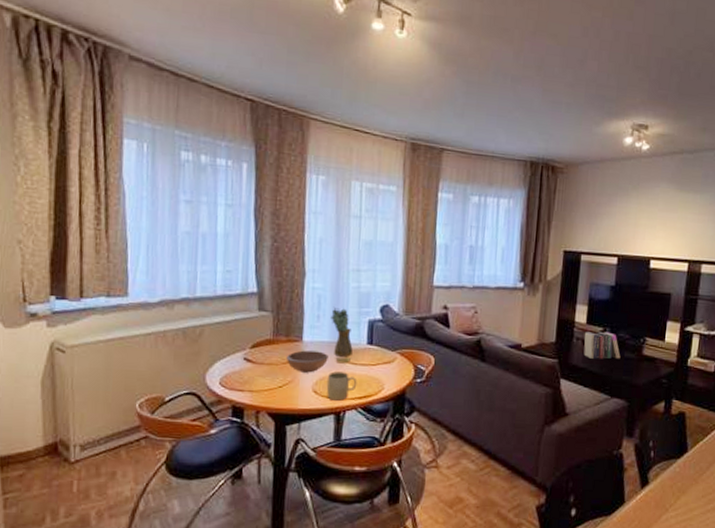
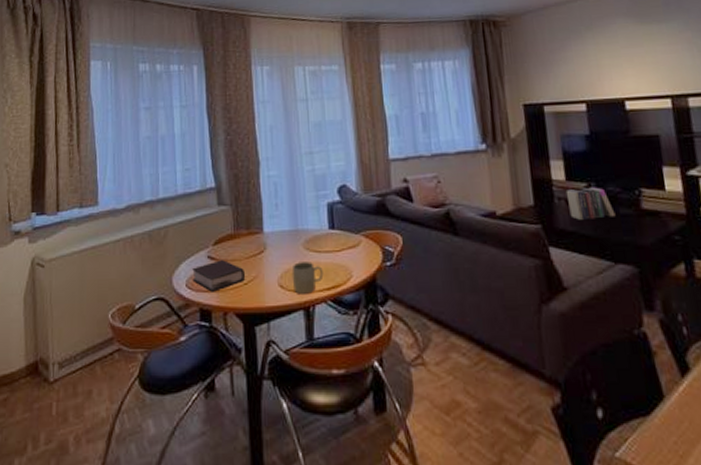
bible: none [226,363,281,392] -> present [192,260,246,292]
bowl: present [285,350,328,373] -> none [248,242,291,266]
vase: present [331,306,353,364] -> none [289,193,315,253]

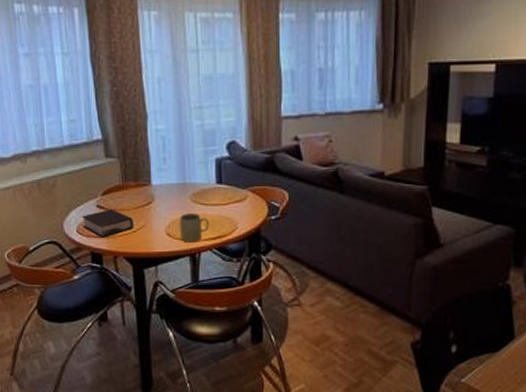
books: present [565,187,616,220] -> none [457,151,504,182]

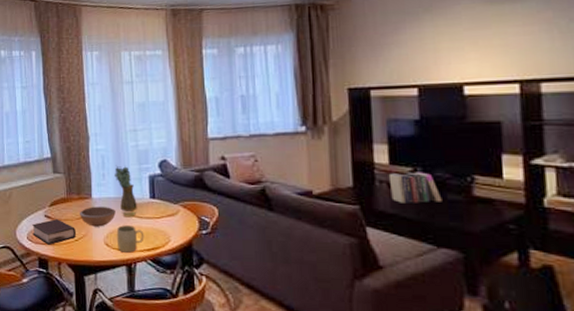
bowl: none [136,194,178,216] -> present [79,206,116,227]
vase: none [177,147,202,205] -> present [114,165,137,218]
books: none [457,151,504,182] -> present [388,172,442,204]

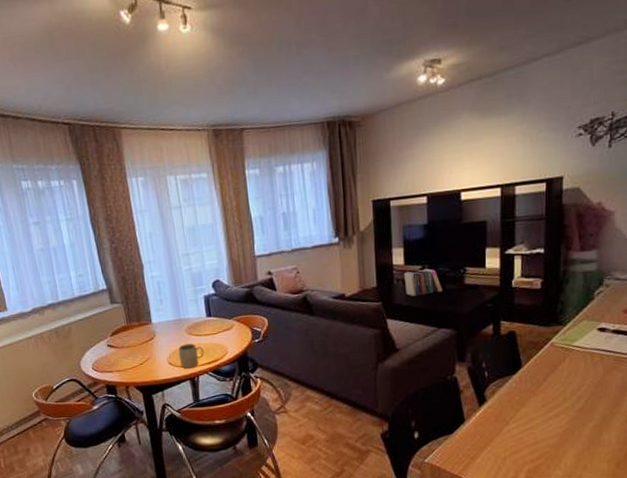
bible: present [32,219,77,245] -> none [96,347,141,372]
bowl: present [79,206,116,227] -> none [141,329,176,350]
vase: present [114,165,137,218] -> none [171,289,196,337]

